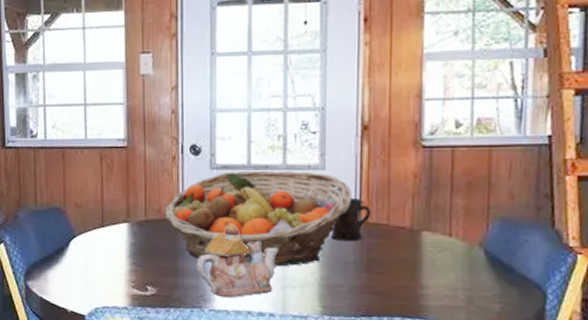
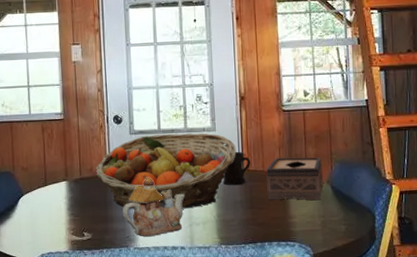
tissue box: none [391,209,474,268] -> present [266,157,323,201]

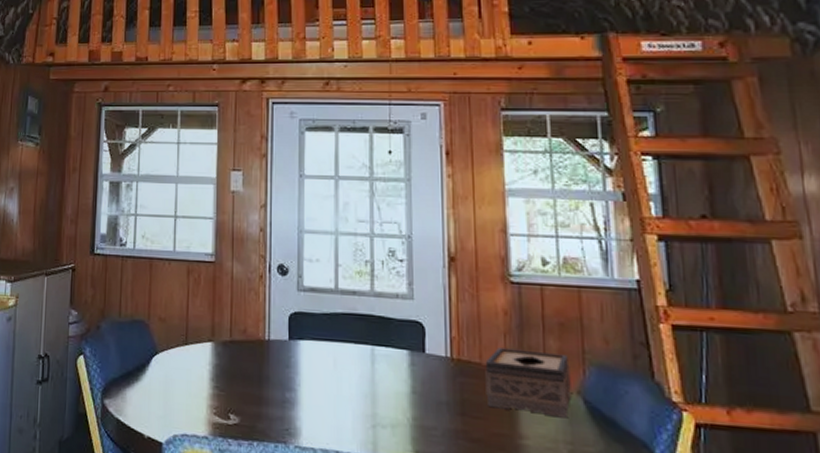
fruit basket: present [95,133,236,209] -> none [250,295,442,403]
teapot: present [122,178,184,237] -> none [281,352,367,434]
mug: present [223,151,251,186] -> none [422,331,463,380]

